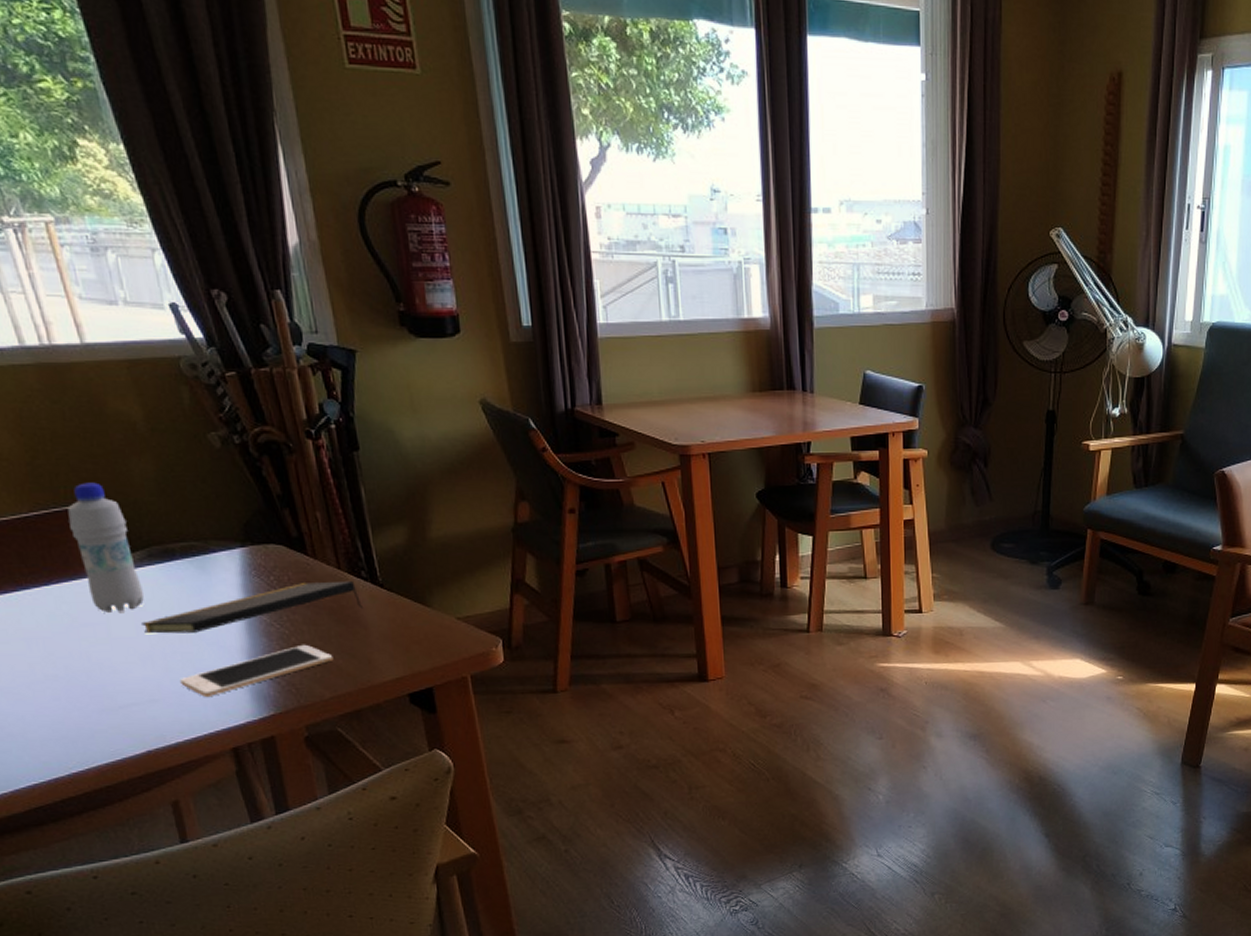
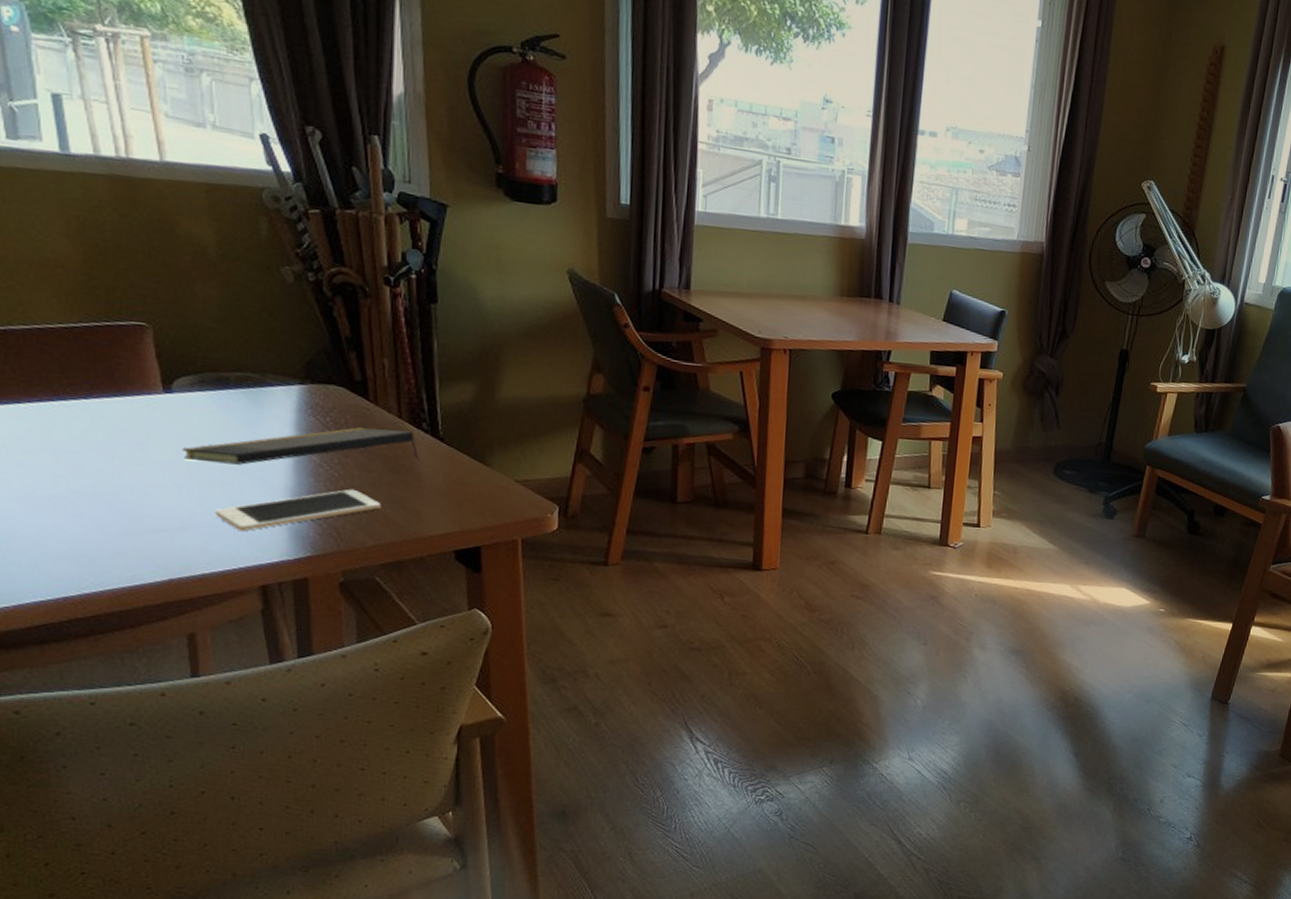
bottle: present [67,482,144,613] -> none [120,300,189,435]

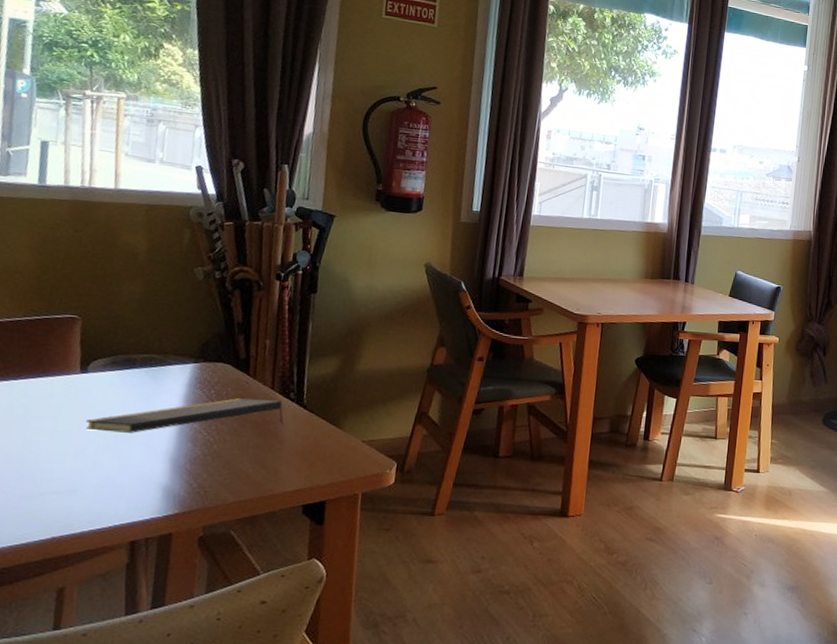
cell phone: present [215,488,381,532] -> none [103,452,246,493]

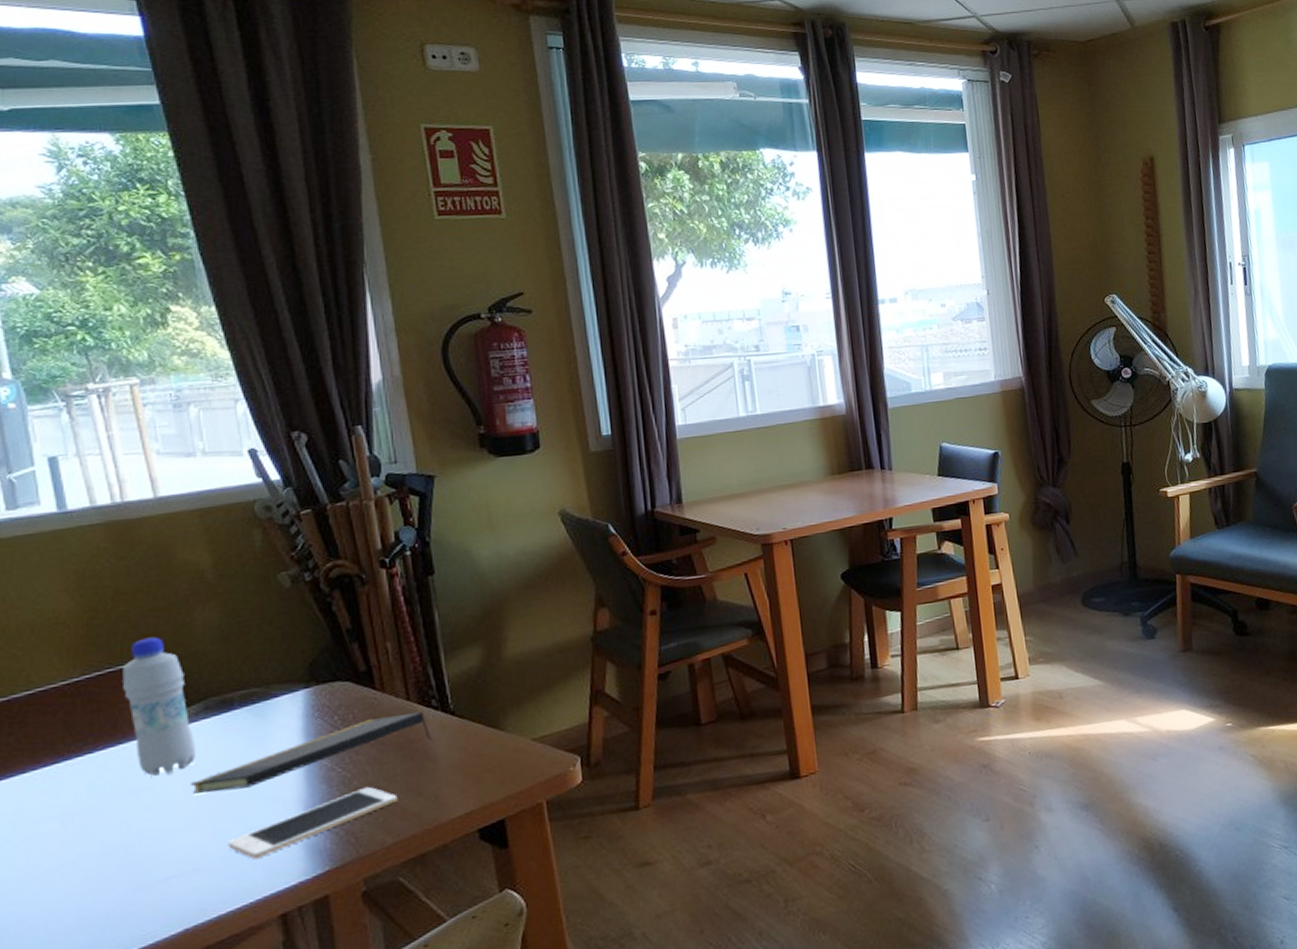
bottle: none [49,297,103,409] -> present [122,637,196,776]
cell phone: none [103,452,246,493] -> present [228,786,398,860]

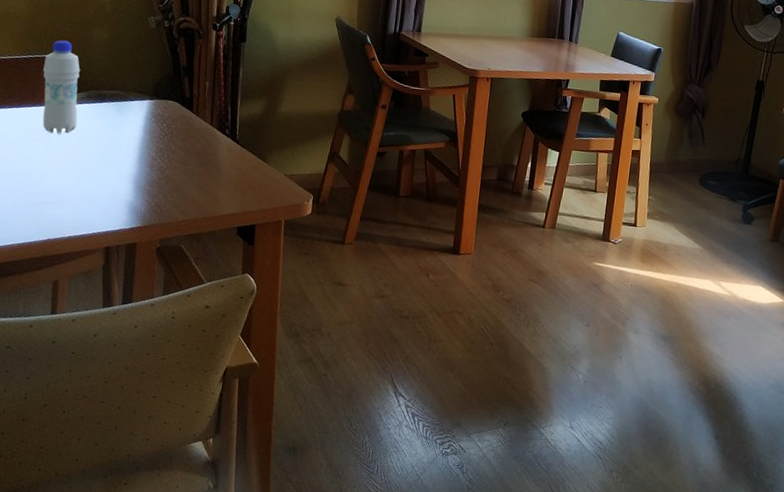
notepad: present [191,712,432,794] -> none [70,131,221,157]
cell phone: present [228,786,398,860] -> none [83,177,192,206]

